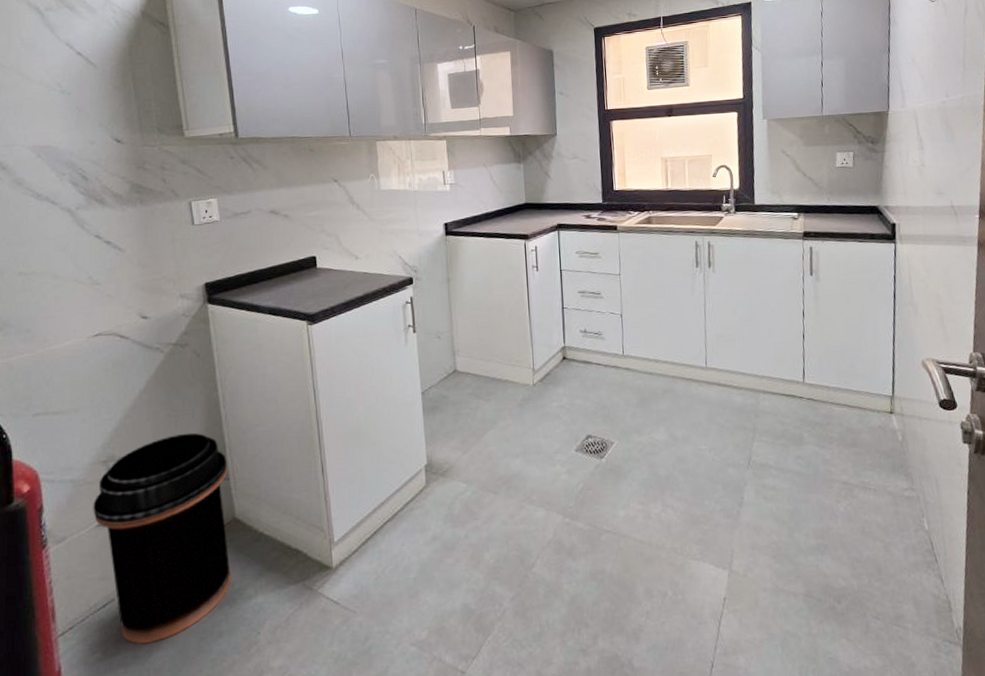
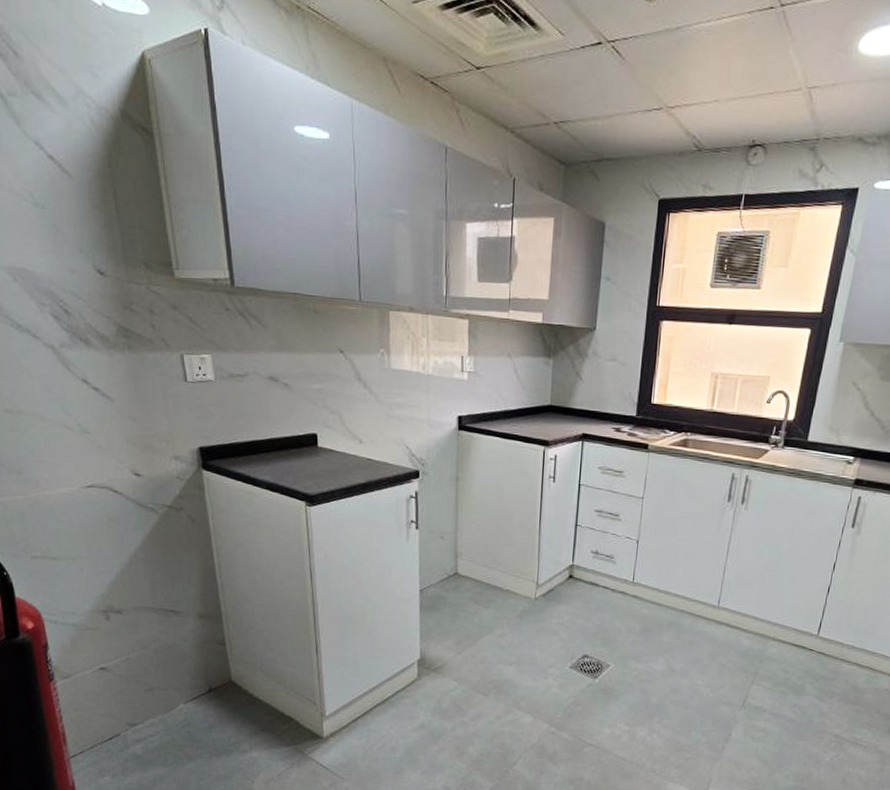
trash can: present [93,432,231,644] -> none [95,595,227,775]

